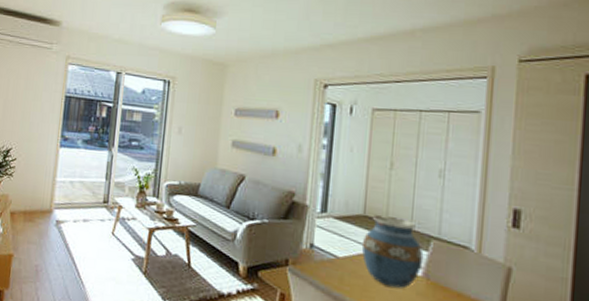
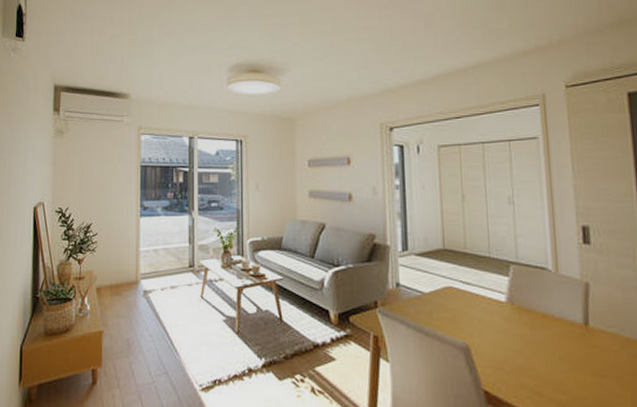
vase: present [361,215,424,288] -> none [445,248,506,316]

